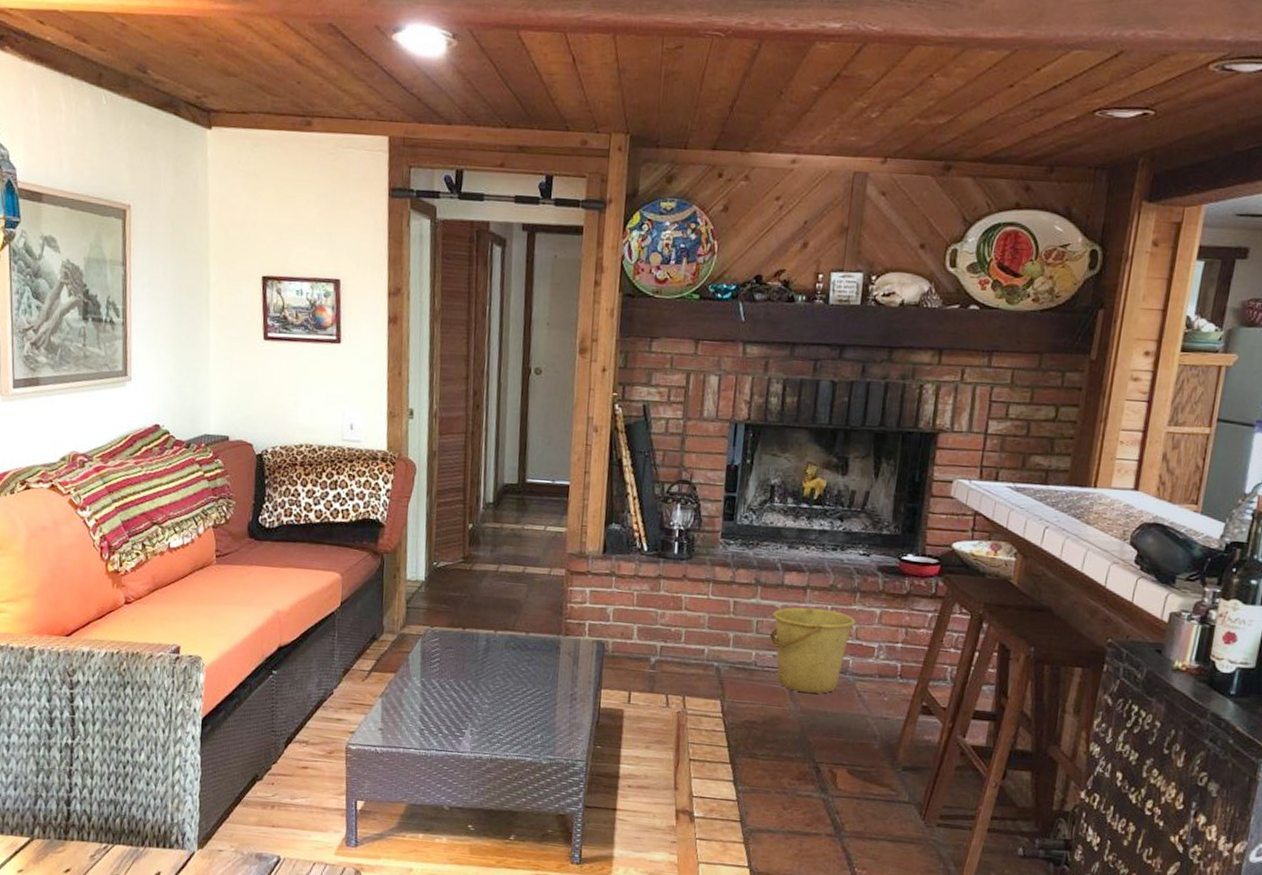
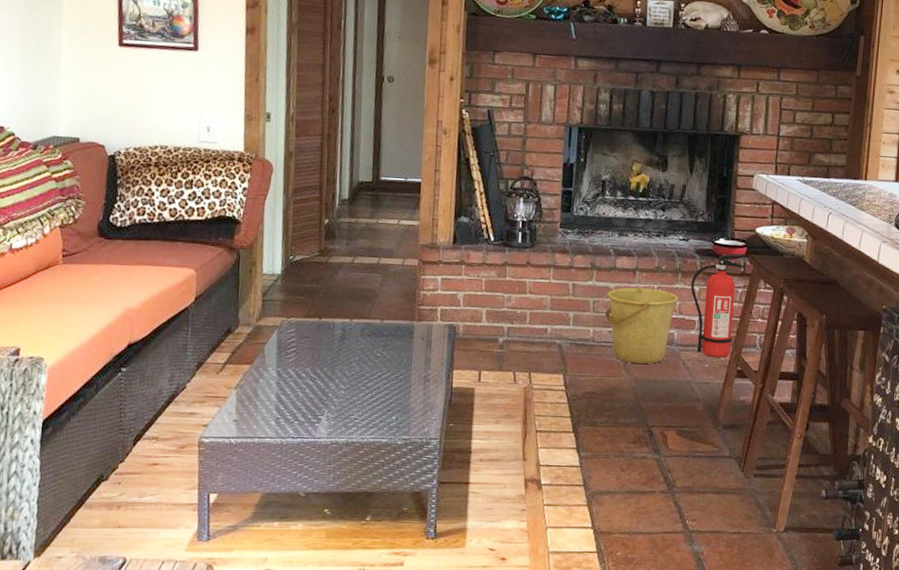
fire extinguisher: none [870,572,938,691] -> present [690,253,746,358]

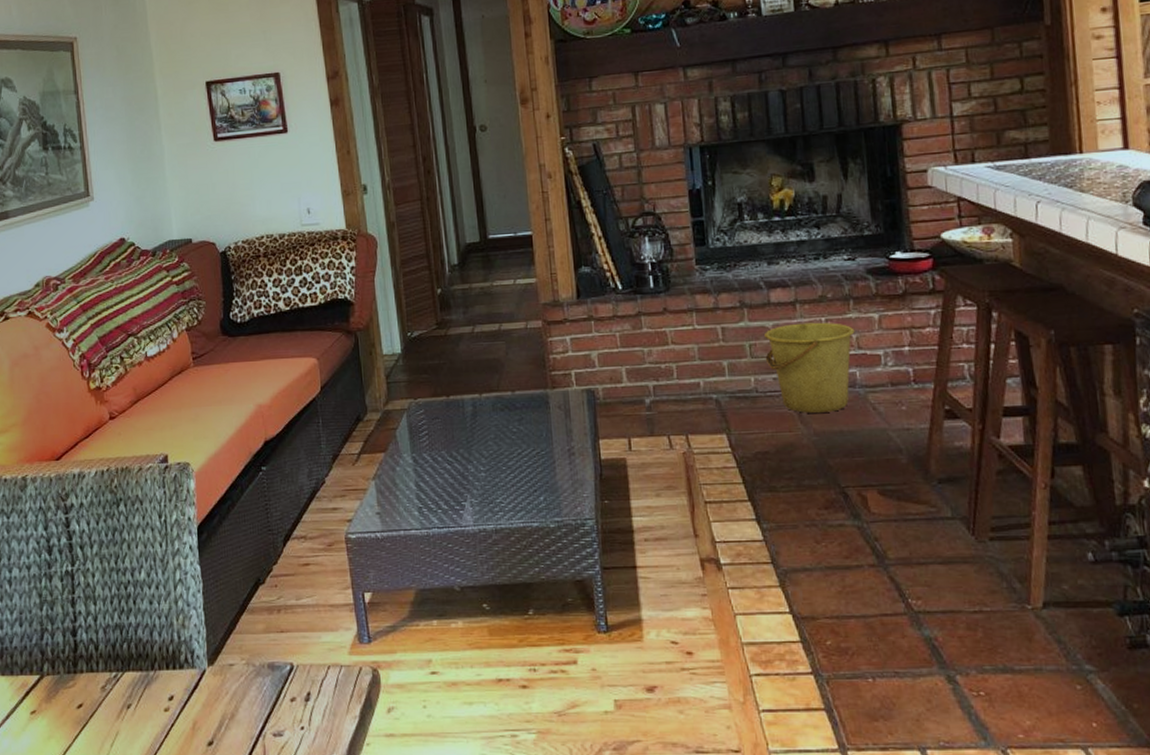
fire extinguisher: present [690,253,746,358] -> none [866,267,936,397]

